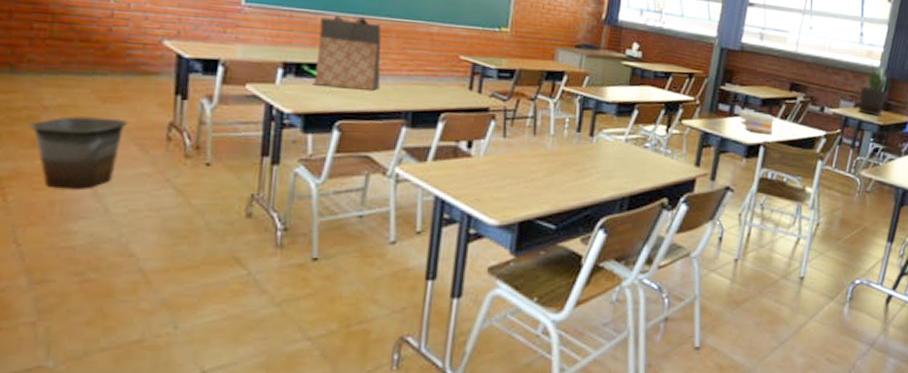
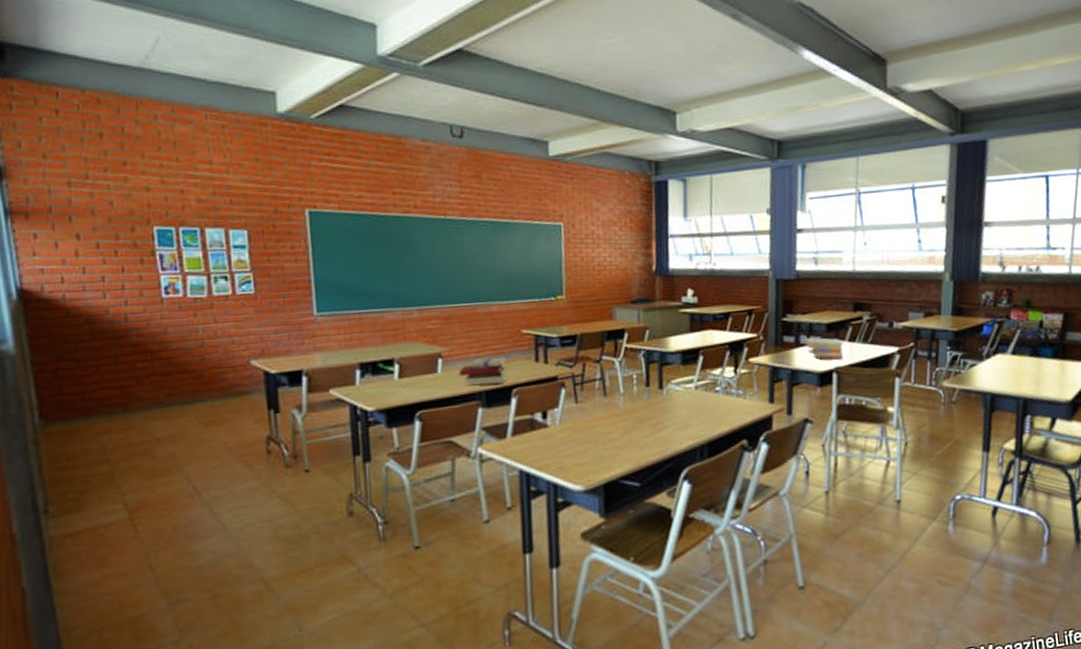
waste bin: present [29,116,128,189] -> none [147,440,231,513]
bag: present [314,15,382,92] -> none [387,308,452,381]
books: none [387,77,438,107] -> present [458,356,508,386]
planter: present [858,66,889,116] -> none [928,272,958,323]

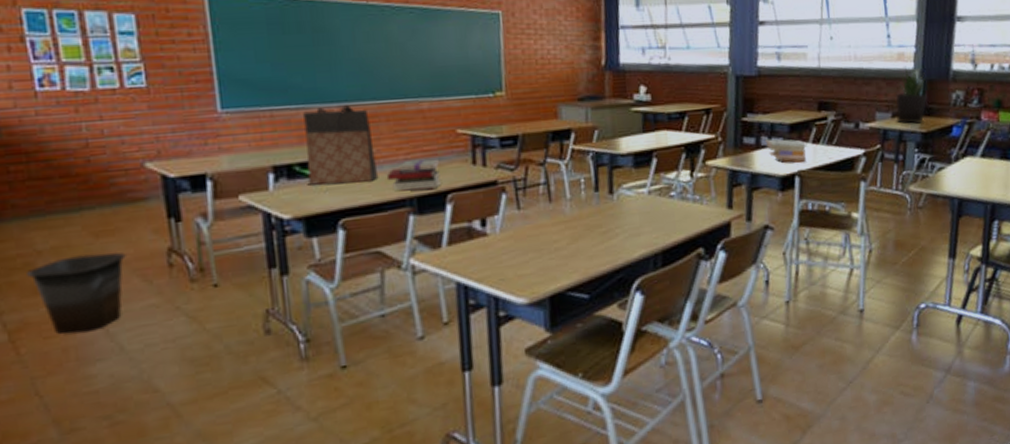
waste bin: none [147,440,231,513] -> present [27,252,126,334]
bag: none [387,308,452,381] -> present [303,105,379,185]
planter: none [928,272,958,323] -> present [896,70,927,124]

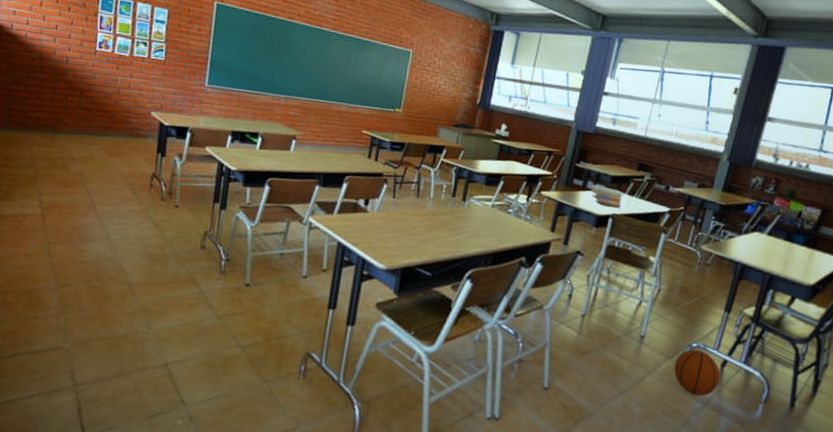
waste bin: present [27,252,126,334] -> none [62,165,125,219]
bag: present [303,105,379,185] -> none [253,95,304,156]
books: present [386,159,443,192] -> none [306,146,345,171]
planter: present [896,70,927,124] -> none [701,152,732,197]
basketball: none [903,310,959,365] -> present [673,349,721,396]

